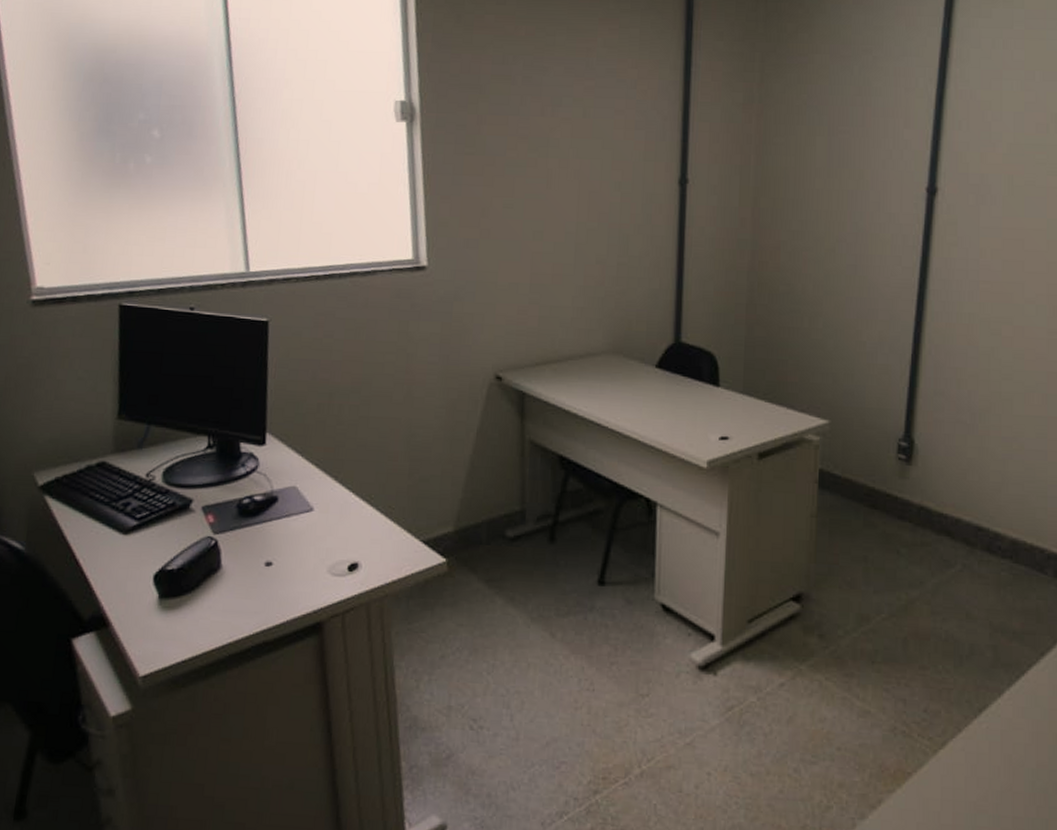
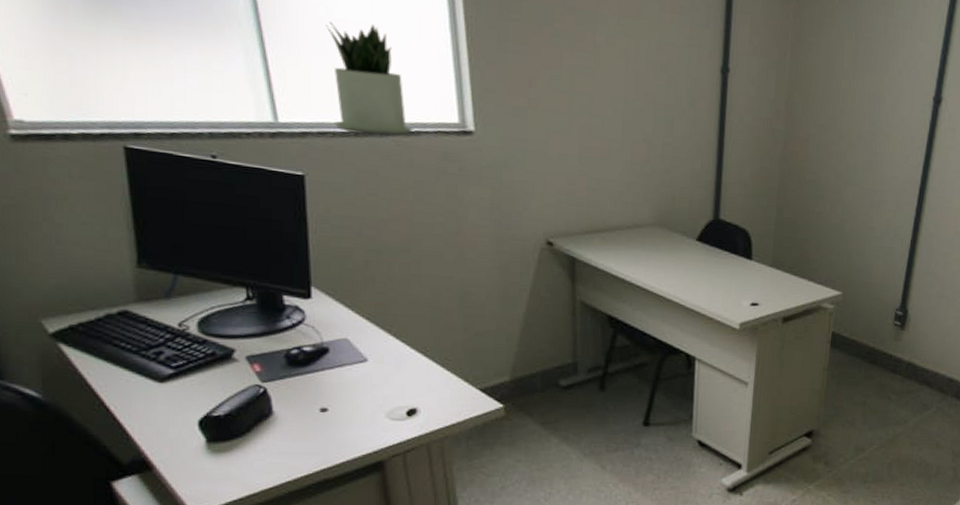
planter: none [297,172,370,278] -> present [326,21,414,136]

